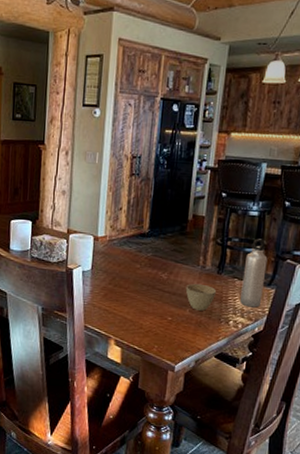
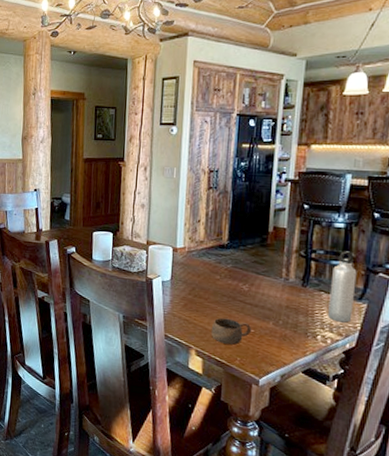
cup: none [130,306,170,333] -> present [210,317,252,345]
cup: present [185,283,216,311] -> none [268,295,301,324]

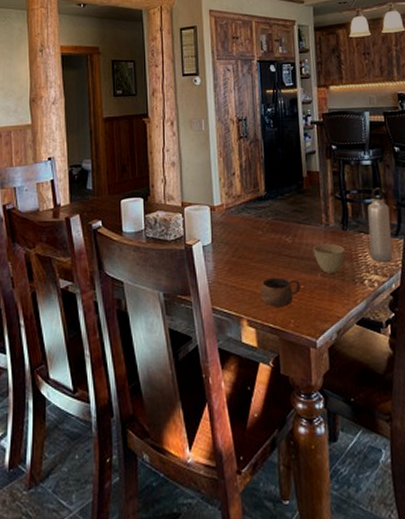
cup: none [268,295,301,324] -> present [312,243,345,273]

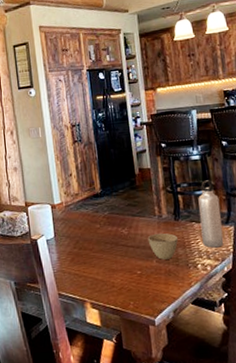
cup: present [260,277,302,307] -> none [100,264,139,291]

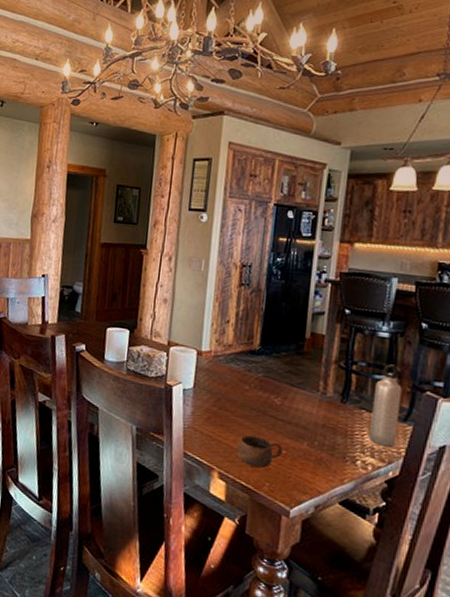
cup: none [100,264,139,291] -> present [236,434,284,468]
cup: present [147,233,178,260] -> none [302,412,339,446]

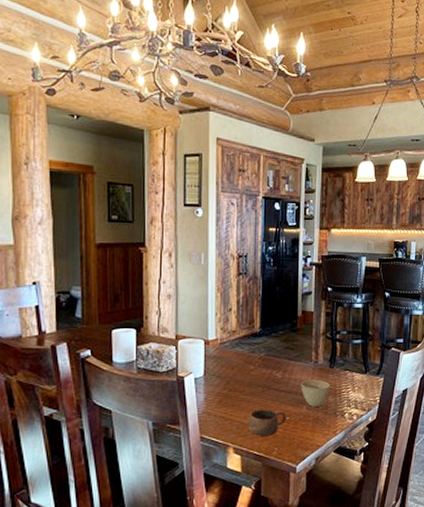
cup: none [302,412,339,446] -> present [300,379,330,407]
water bottle: present [369,364,402,447] -> none [353,330,374,398]

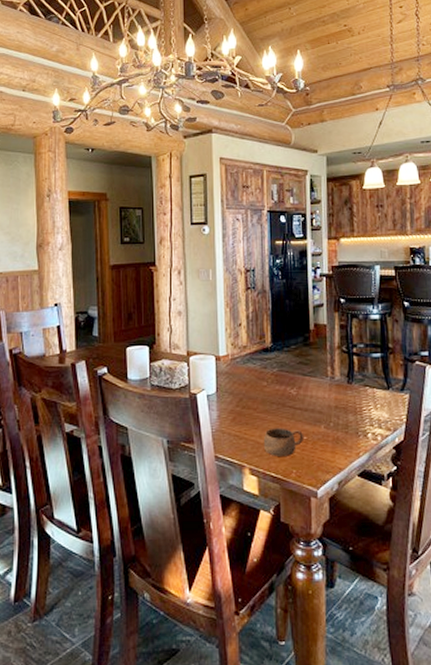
cup: present [300,379,330,407] -> none [317,396,349,426]

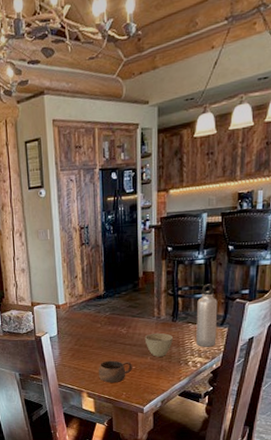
cup: none [317,396,349,426] -> present [144,332,173,357]
water bottle: none [373,342,398,416] -> present [196,284,218,347]

